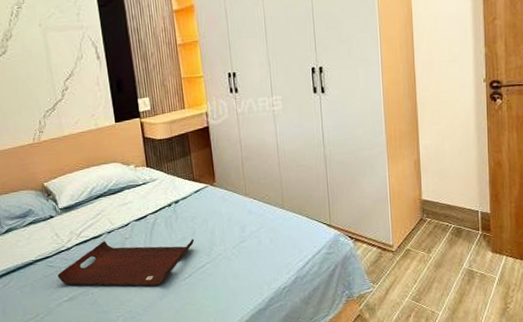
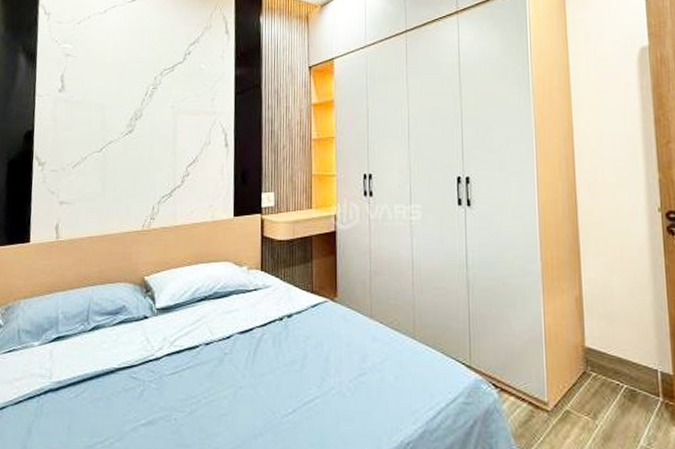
serving tray: present [57,239,194,287] -> none [139,353,304,419]

